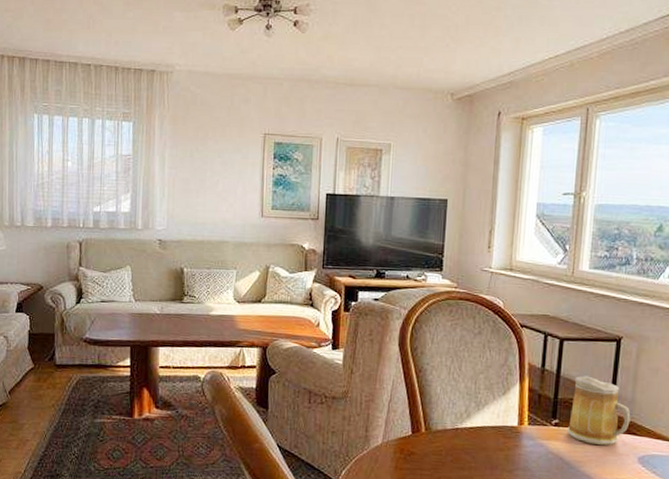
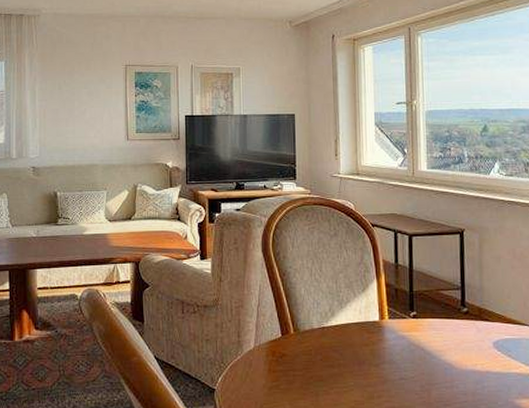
mug: present [567,375,631,446] -> none [424,268,482,334]

